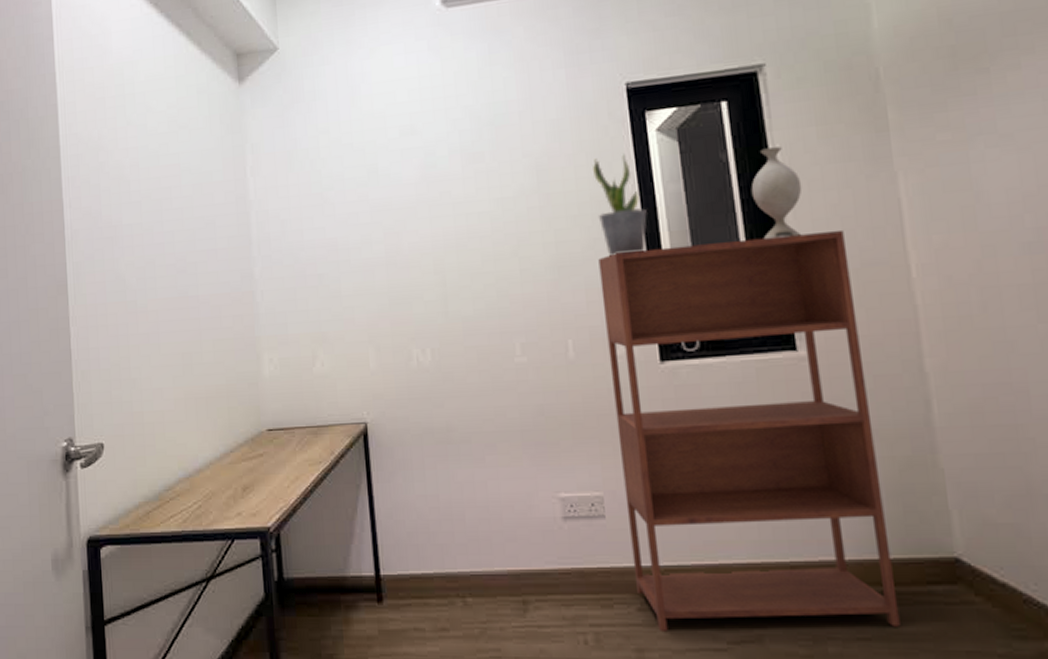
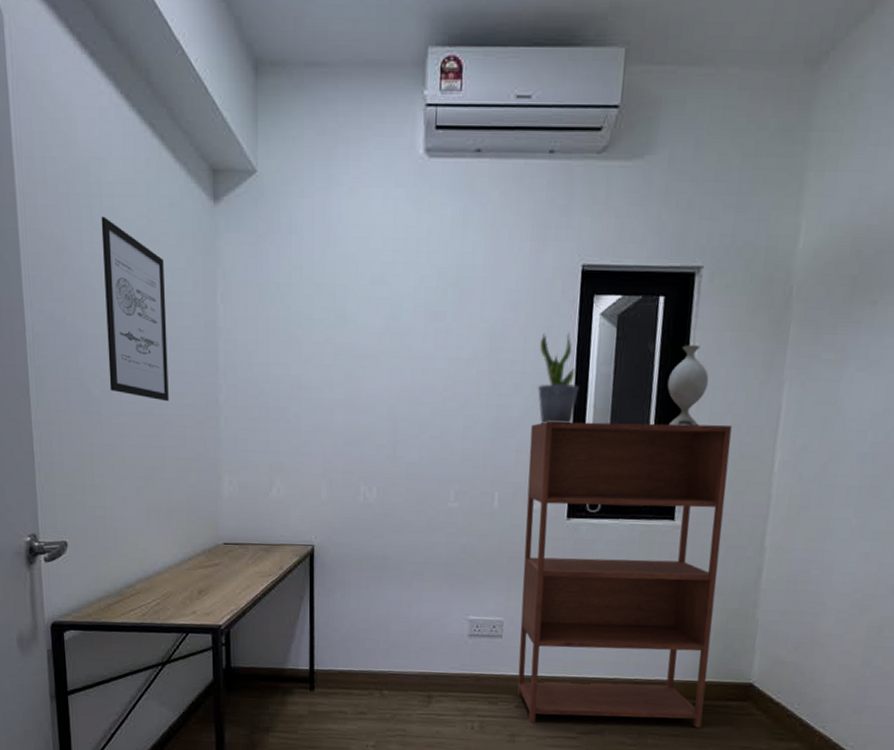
wall art: none [134,112,203,282] -> present [101,216,169,402]

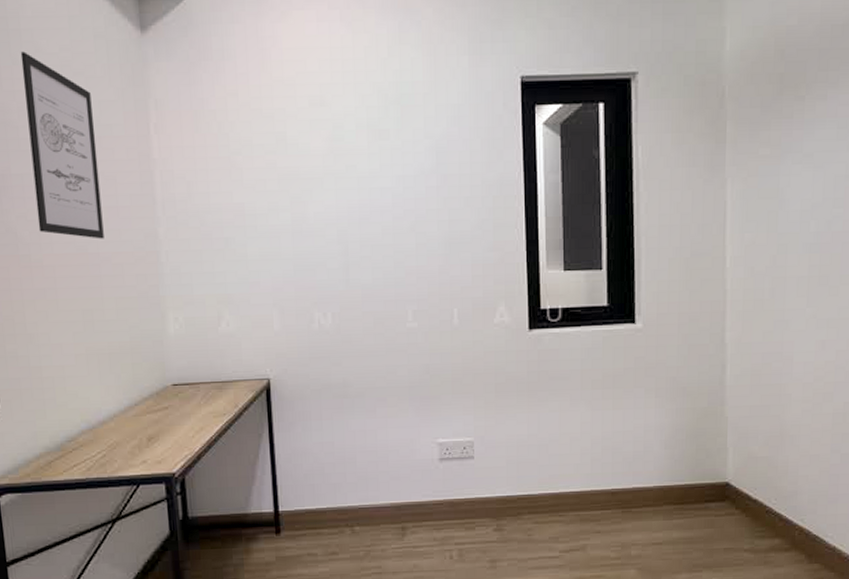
bookshelf: present [517,421,732,728] -> none [485,224,684,546]
potted plant: present [537,332,579,424] -> none [486,143,529,237]
decorative vase: present [667,345,709,426] -> none [615,149,655,229]

